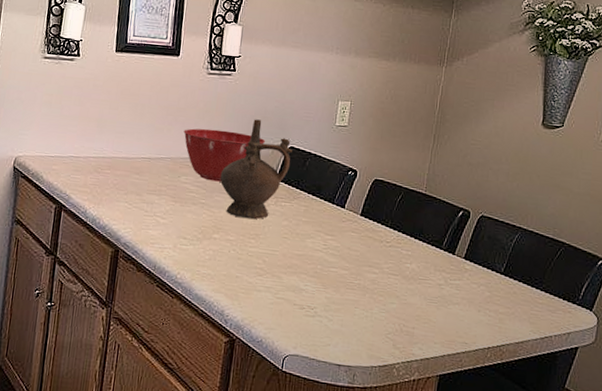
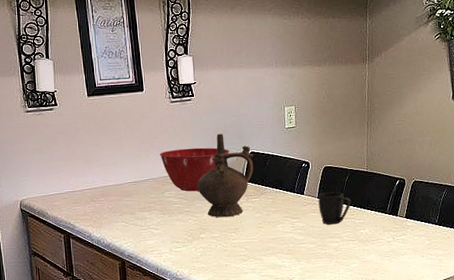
mug: none [359,209,401,252] -> present [318,192,351,225]

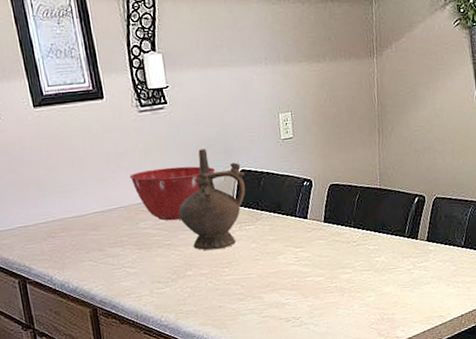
mug: present [318,192,351,225] -> none [324,213,364,253]

